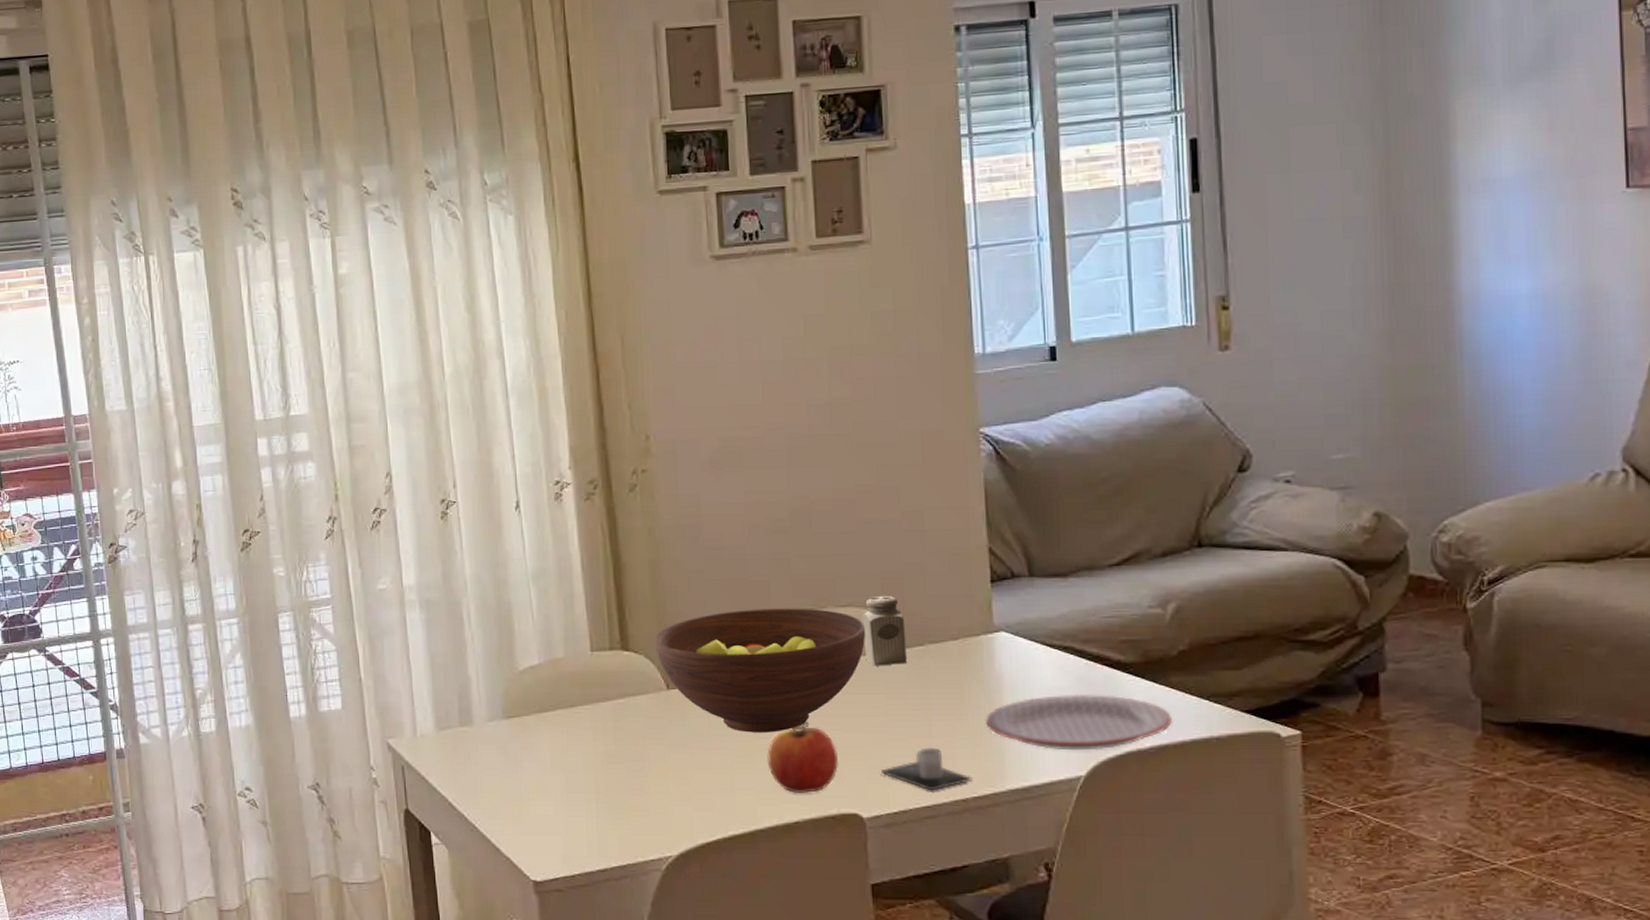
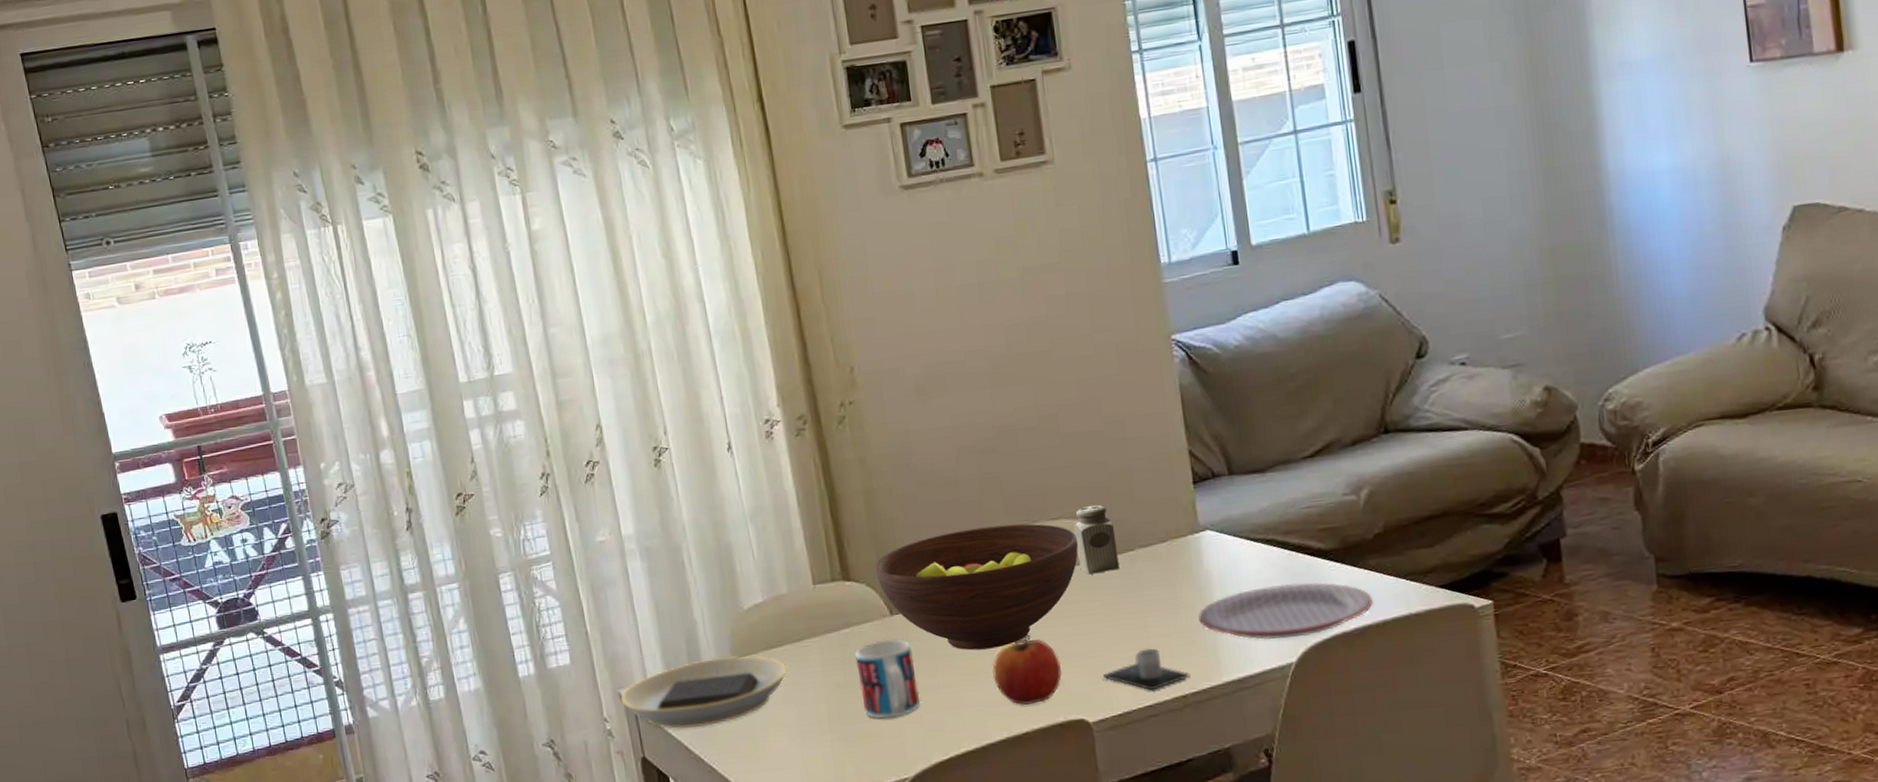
plate: none [389,715,558,785] -> present [620,656,788,729]
mug: none [628,715,690,793] -> present [855,639,920,719]

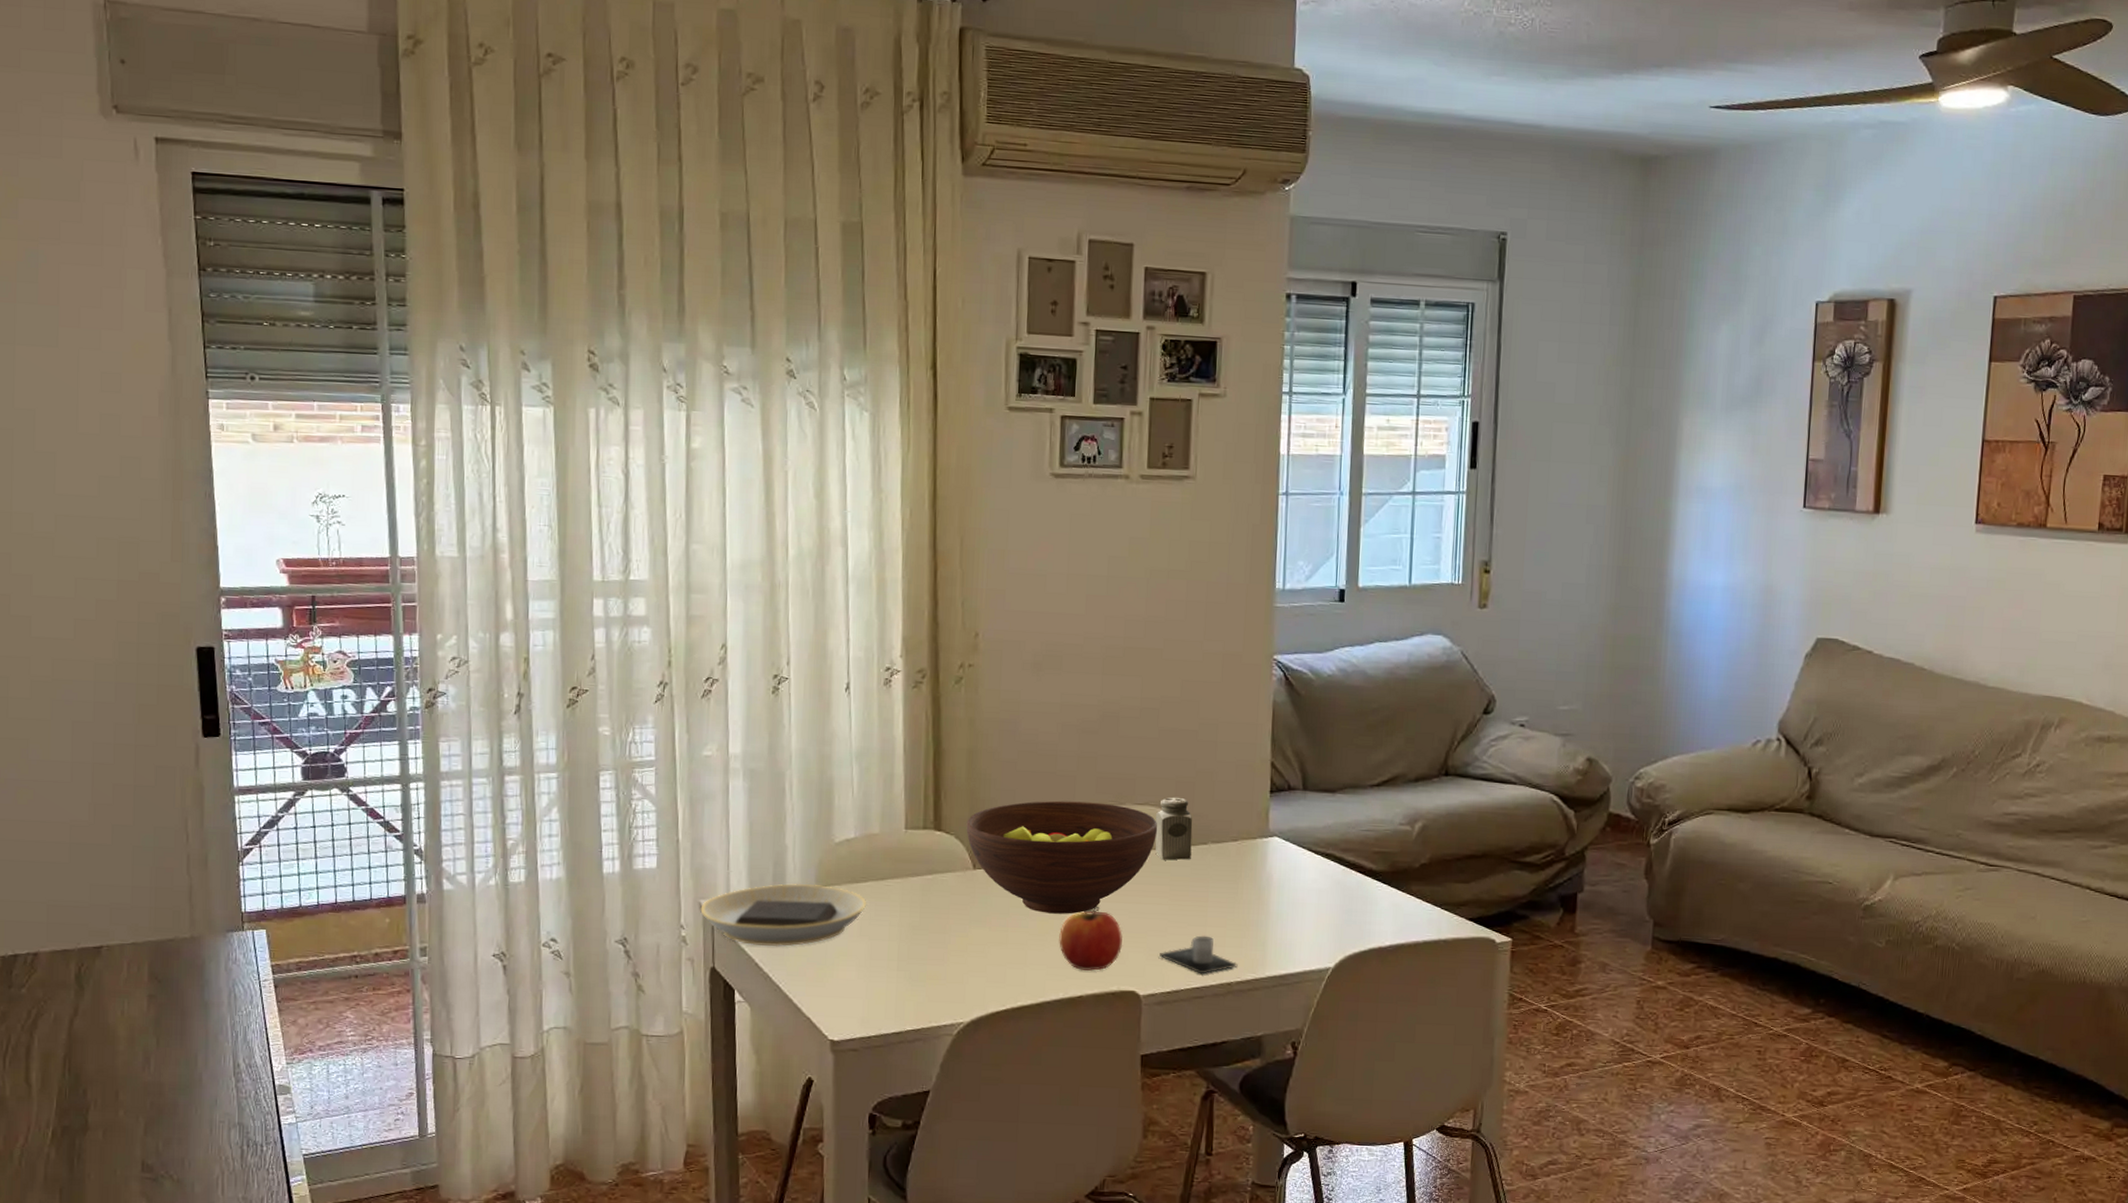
mug: present [855,639,920,719] -> none [933,891,988,965]
plate: present [1197,582,1373,640] -> none [1253,895,1409,946]

